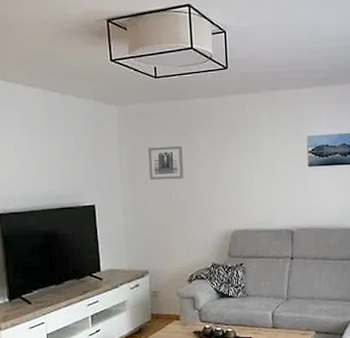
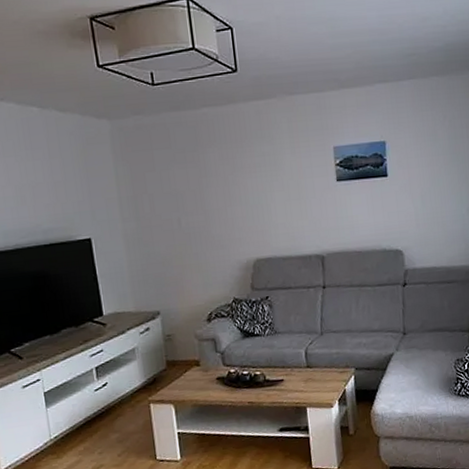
wall art: present [148,145,184,181] -> none [150,163,194,206]

